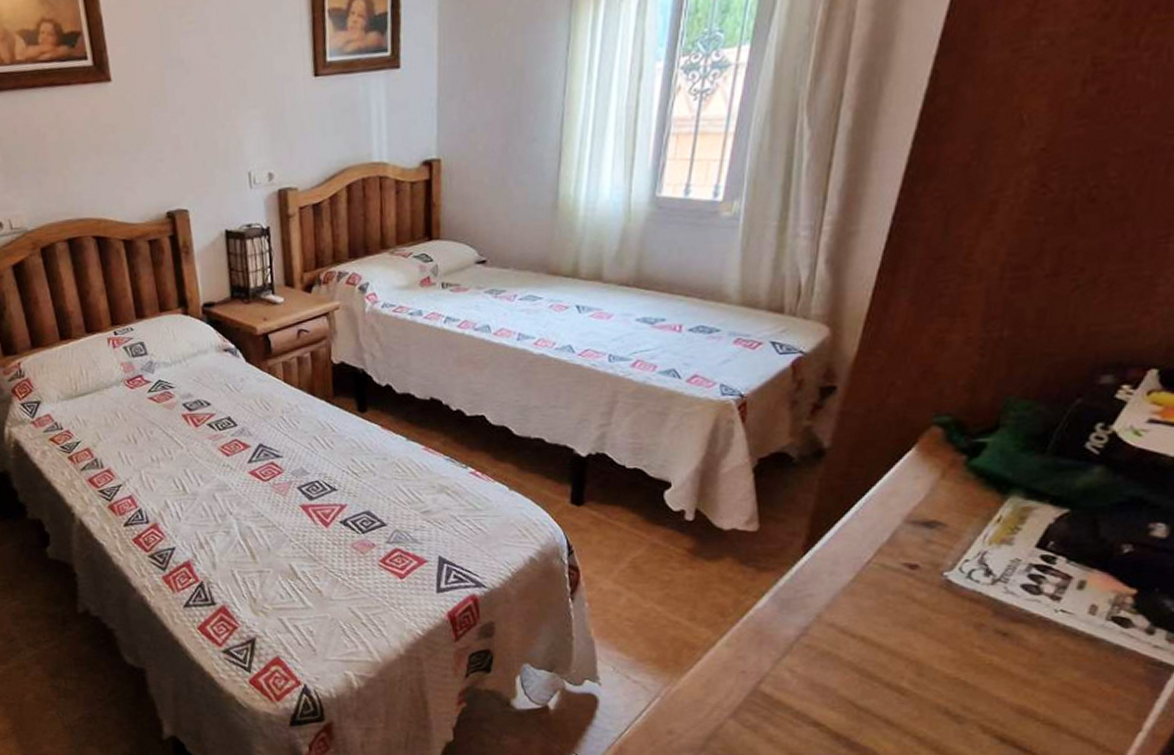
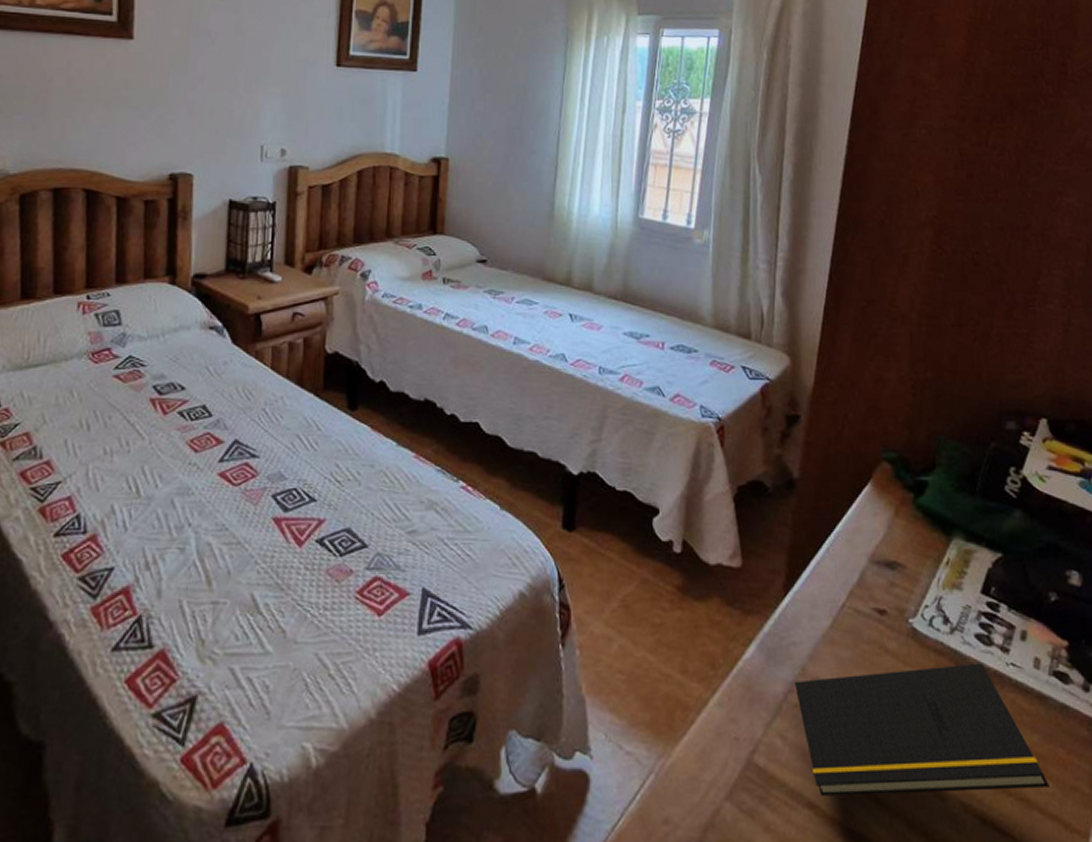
notepad: none [808,610,1086,717] -> present [794,663,1050,796]

